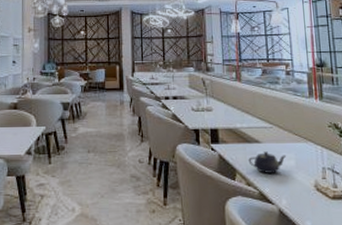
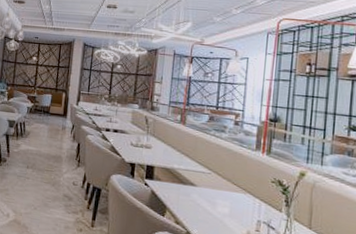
teapot: present [248,151,287,173] -> none [180,195,222,217]

